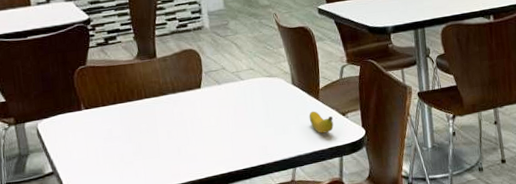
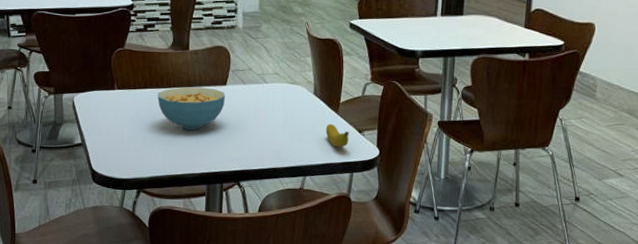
cereal bowl: none [129,93,202,140] -> present [157,87,226,130]

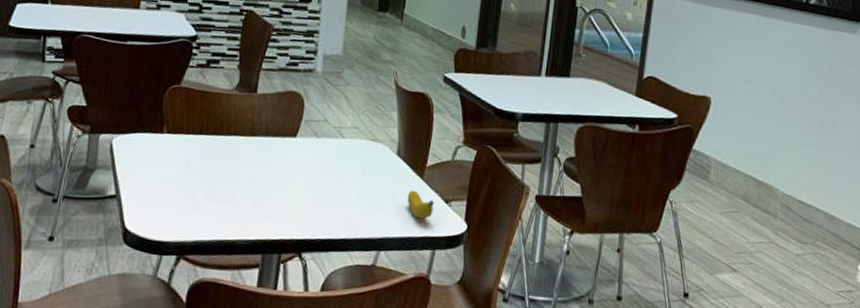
cereal bowl: present [157,87,226,130] -> none [213,135,295,188]

